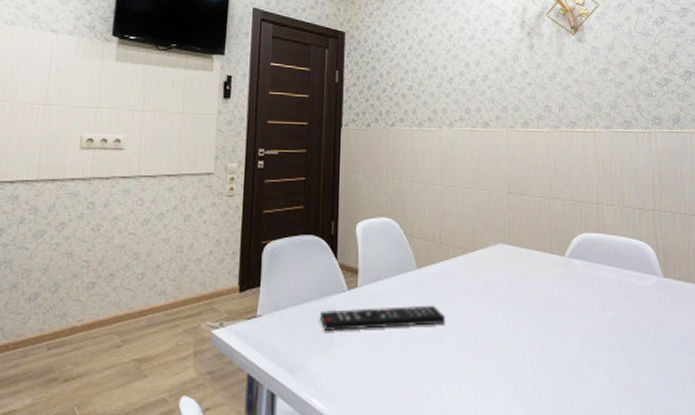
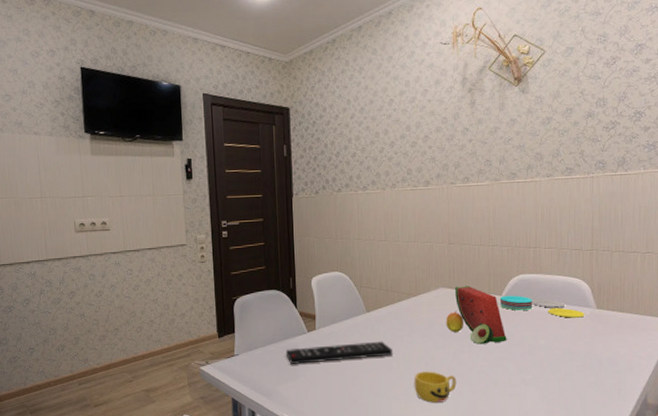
cup: none [469,346,517,387] -> present [414,371,457,403]
watermelon: none [505,242,572,314] -> present [446,285,507,344]
plate: none [562,256,652,287] -> present [499,295,585,318]

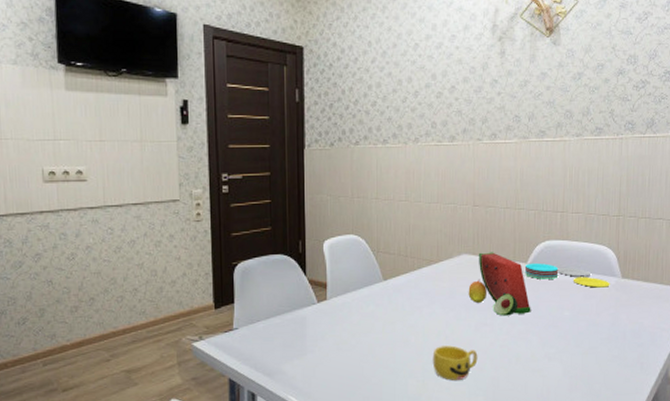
remote control: present [285,341,393,364] -> none [292,312,411,339]

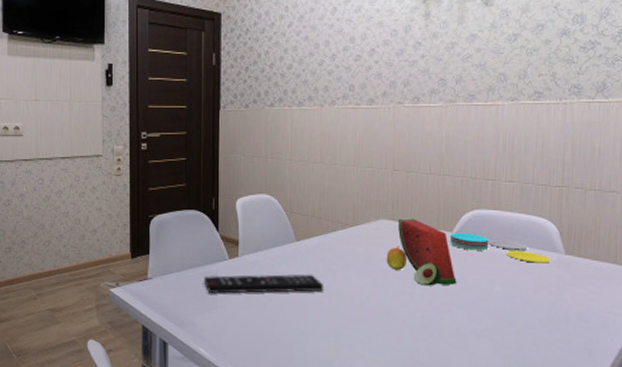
remote control: none [292,312,411,339] -> present [203,274,325,294]
cup: present [432,345,478,380] -> none [346,311,396,349]

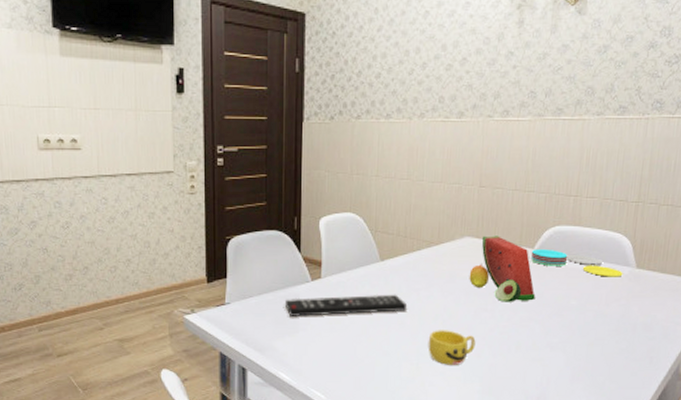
cup: none [346,311,396,349] -> present [428,330,476,365]

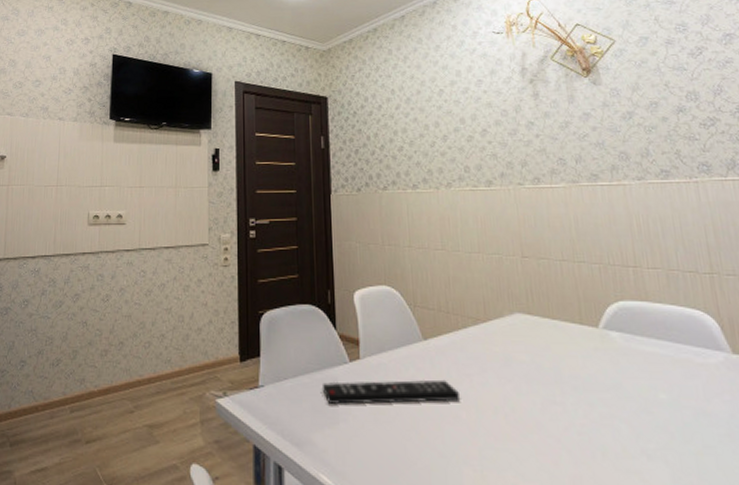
cup: present [428,330,476,365] -> none [490,426,550,475]
watermelon: present [469,236,536,302] -> none [527,312,613,394]
plate: present [530,248,623,277] -> none [596,327,718,365]

